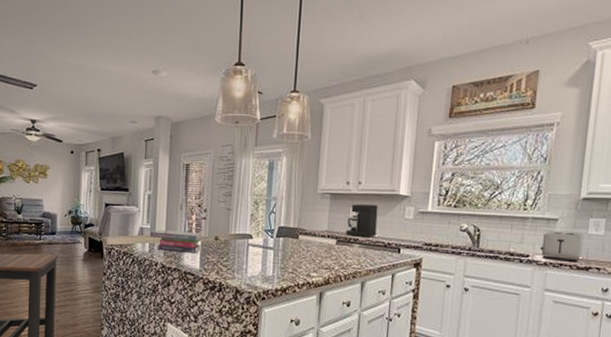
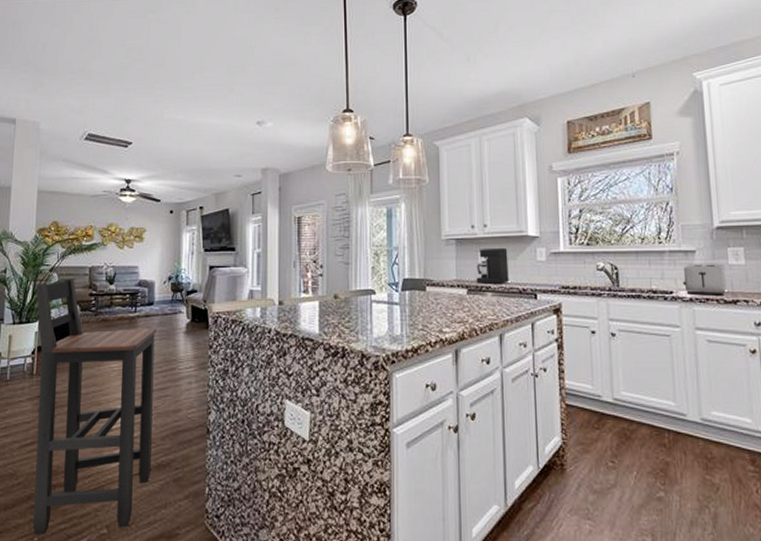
books: present [150,229,202,253] -> none [261,291,319,315]

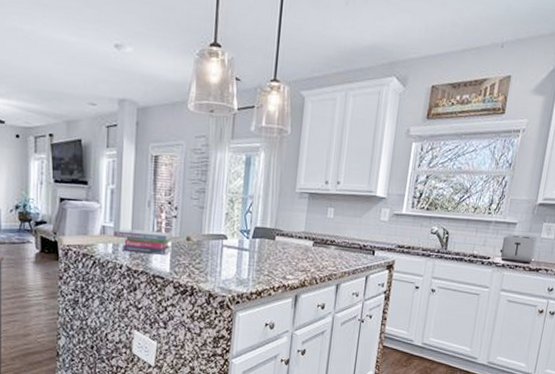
books: none [261,291,319,315] -> present [114,228,173,255]
coffee maker: present [476,247,509,284] -> none [323,205,356,239]

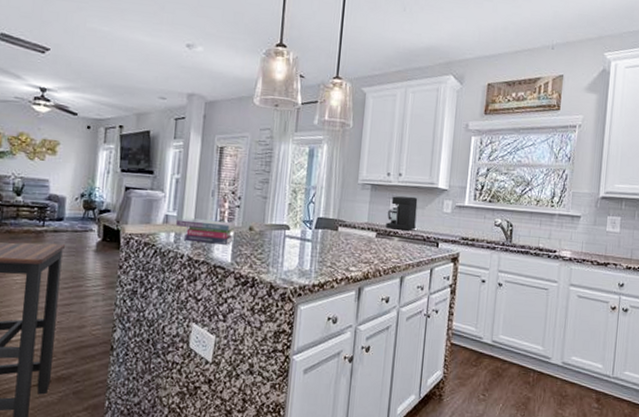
coffee maker: none [323,205,356,239] -> present [386,196,418,231]
toaster: present [499,234,537,264] -> none [565,227,603,258]

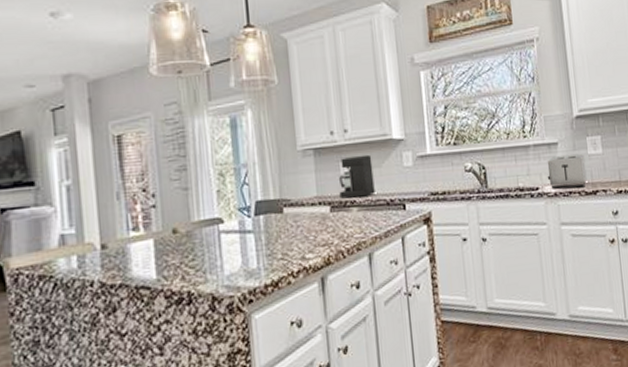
books: present [176,218,235,245] -> none [77,227,155,264]
toaster: none [565,227,603,258] -> present [547,154,587,189]

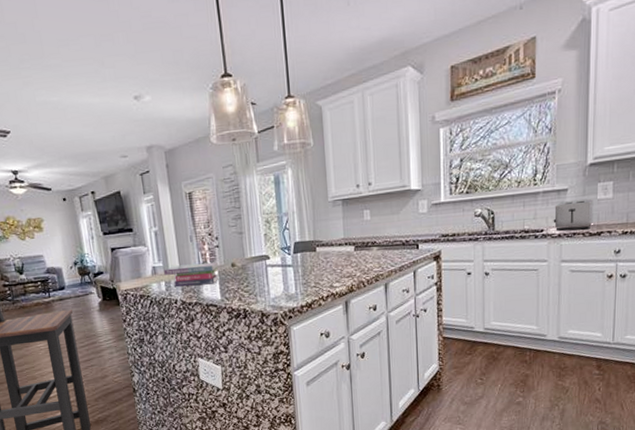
books: none [77,227,155,264] -> present [164,261,219,288]
coffee maker: present [339,154,375,199] -> none [362,203,393,240]

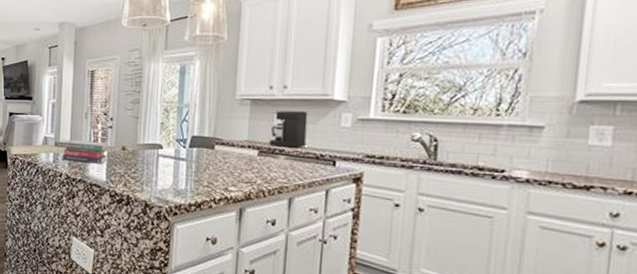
coffee maker: none [362,203,393,240] -> present [269,110,308,148]
toaster: present [553,199,594,231] -> none [519,141,582,180]

